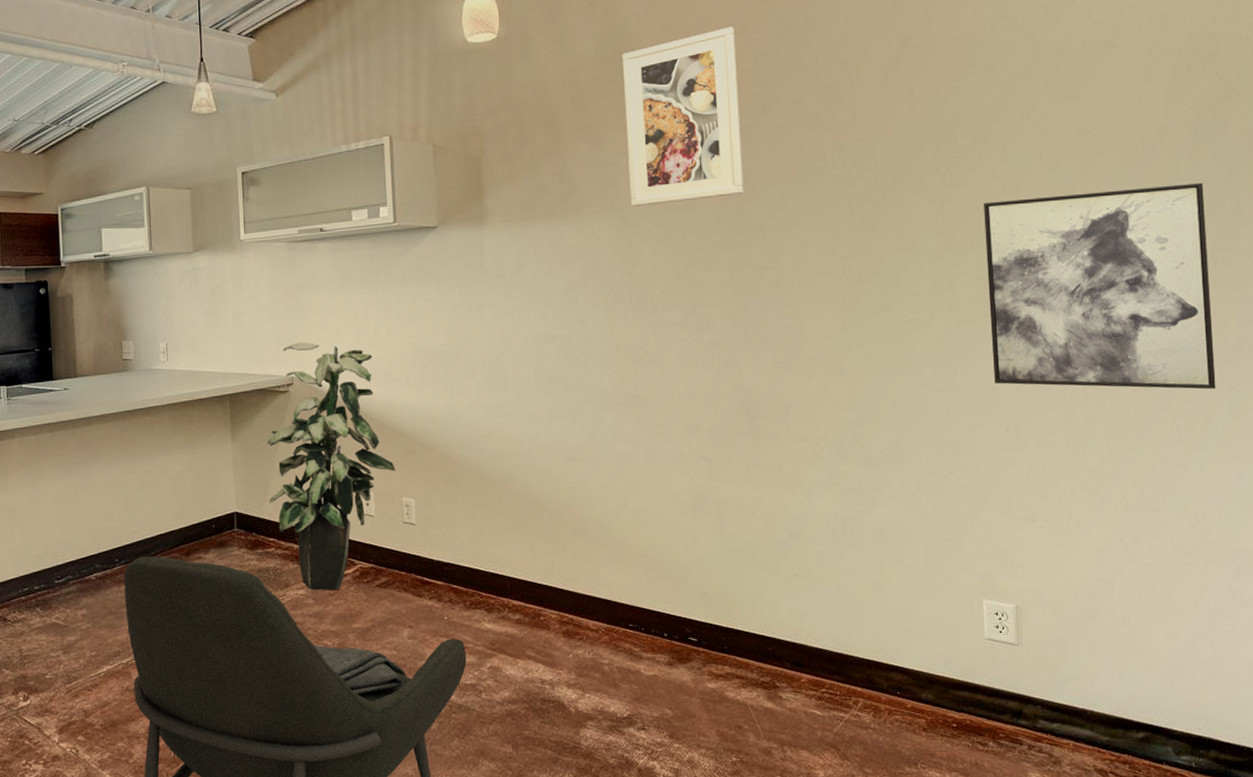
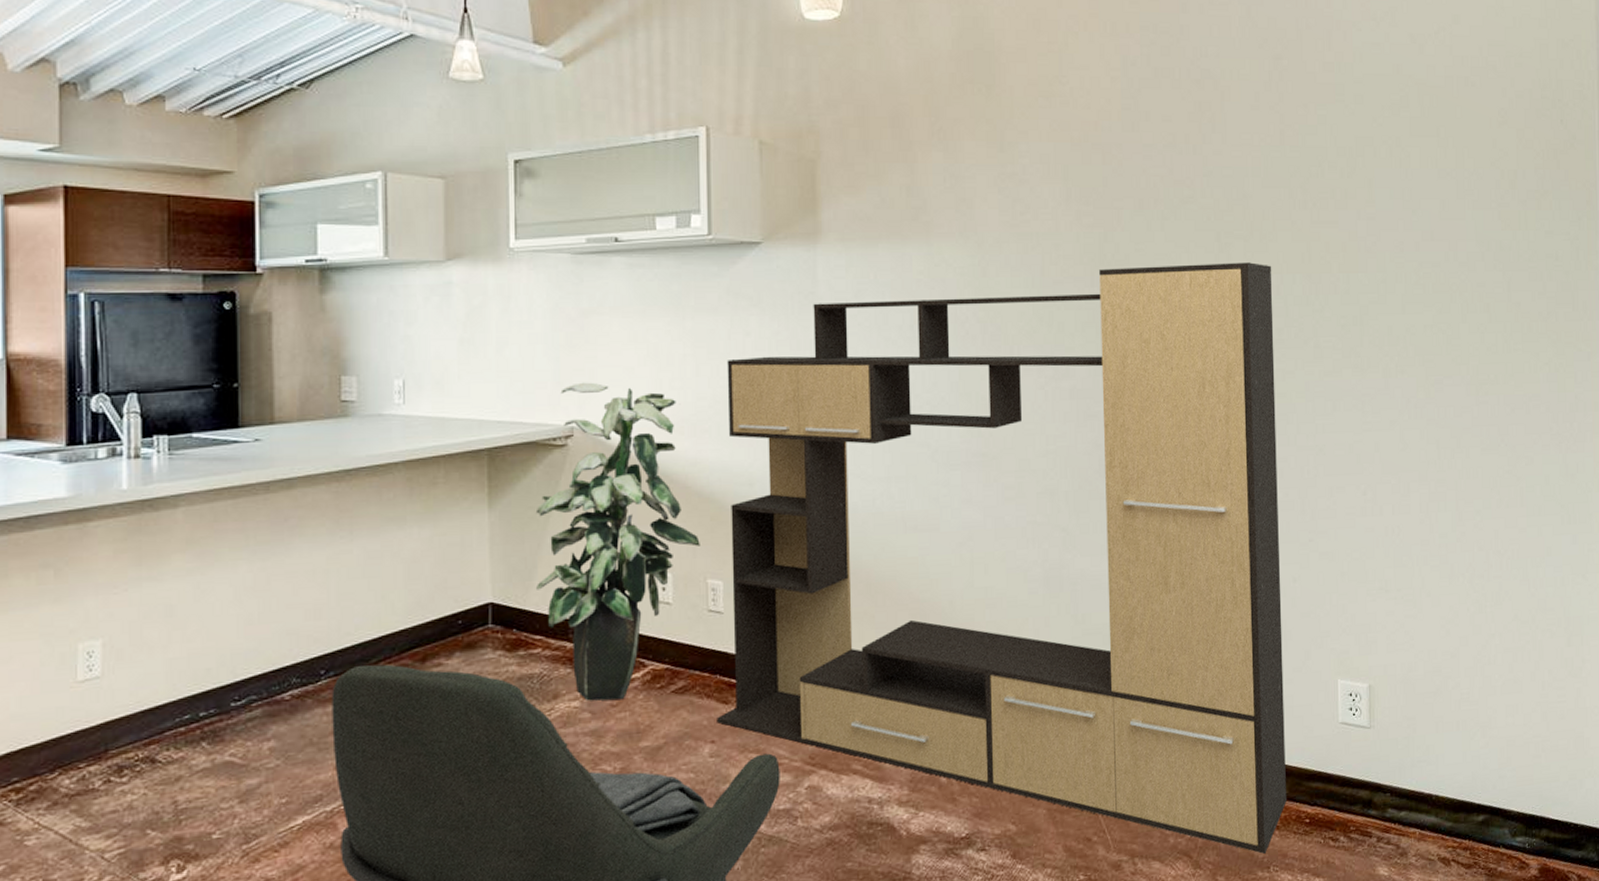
media console: none [412,224,934,752] -> present [717,262,1288,854]
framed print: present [621,26,744,206] -> none [981,28,1110,229]
wall art: present [983,182,1216,390] -> none [1348,233,1555,450]

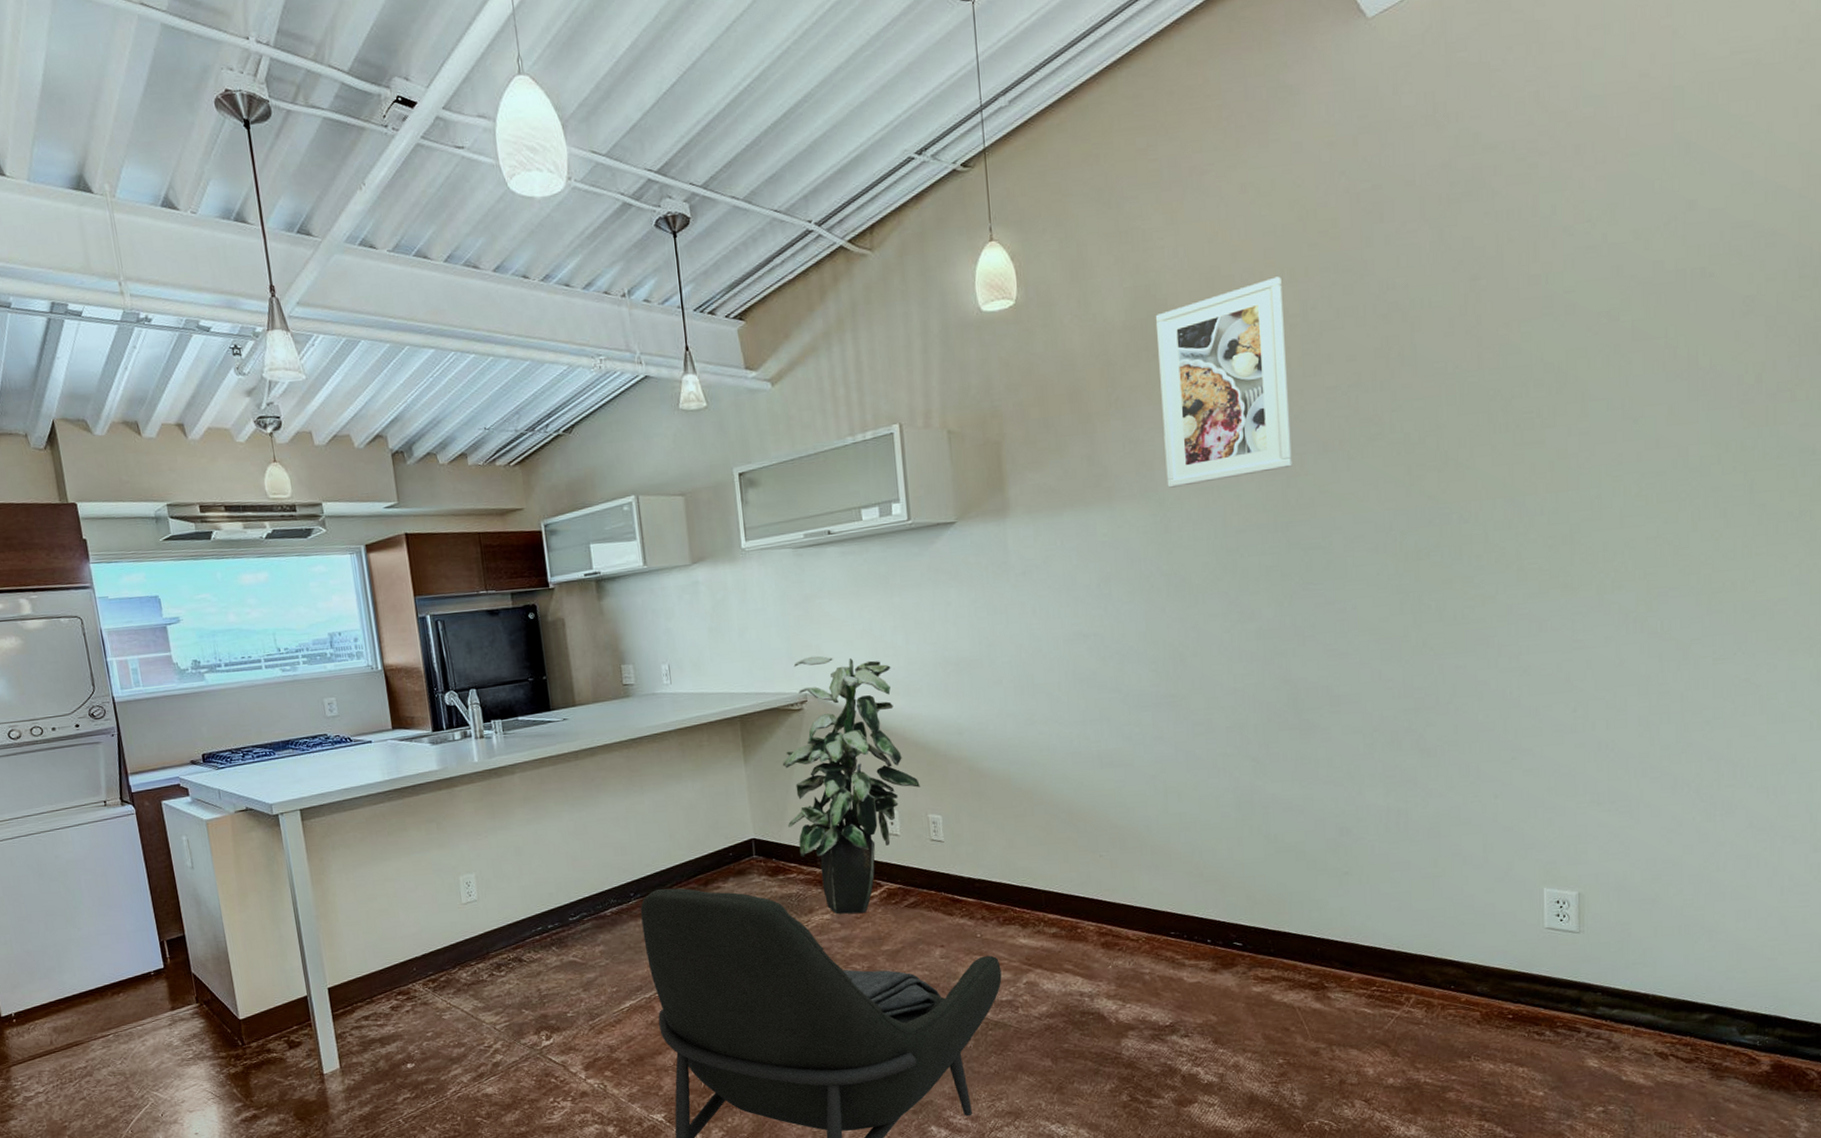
media console: present [717,262,1288,854] -> none [932,492,1489,1045]
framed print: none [981,28,1110,229] -> present [1155,276,1292,488]

